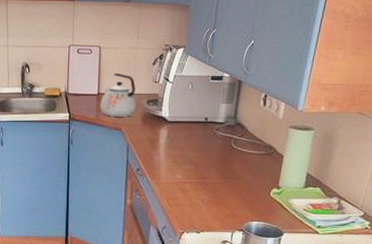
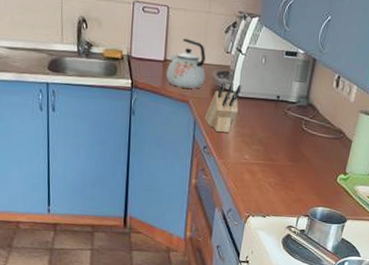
knife block: none [137,108,171,155] -> present [204,81,242,132]

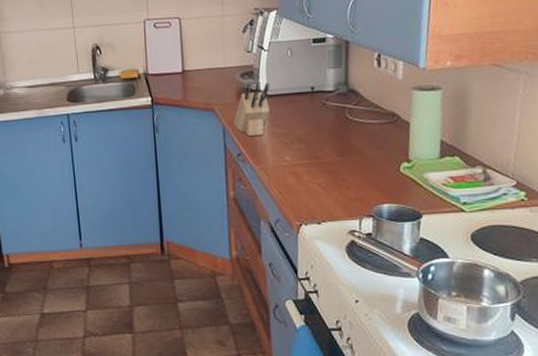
kettle: present [166,38,206,89] -> none [186,45,229,96]

